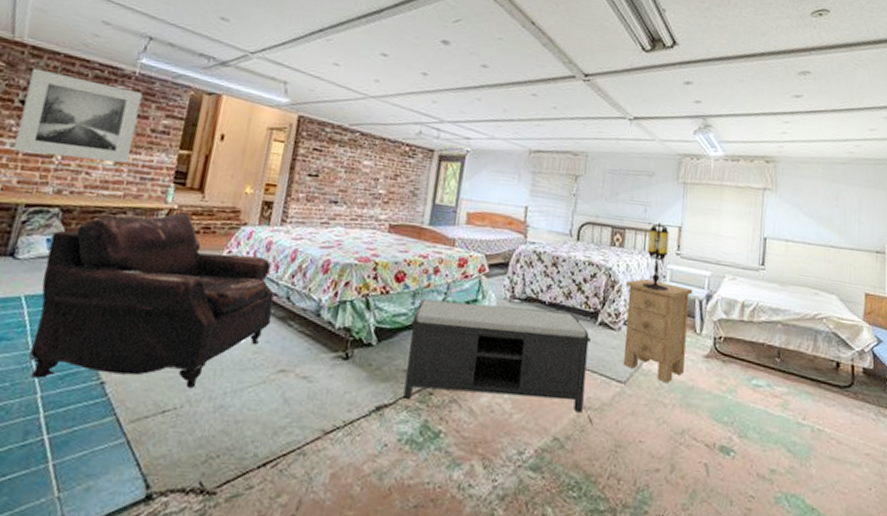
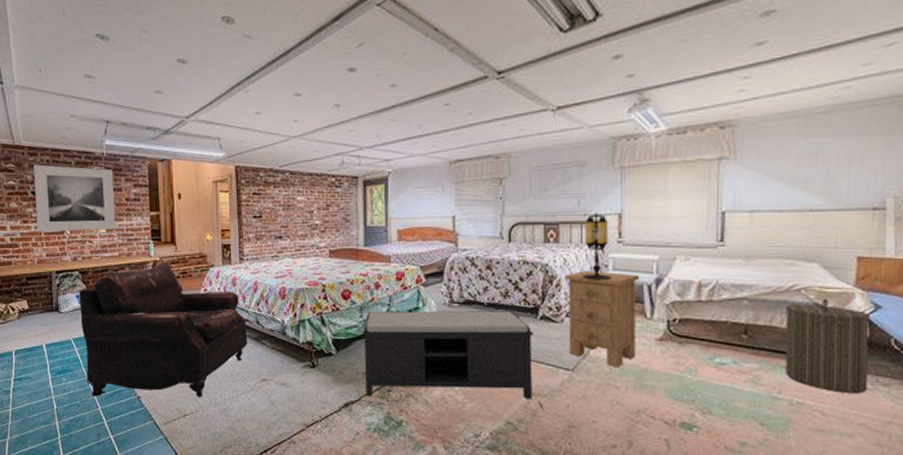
laundry hamper: none [809,329,874,423] -> present [785,299,869,393]

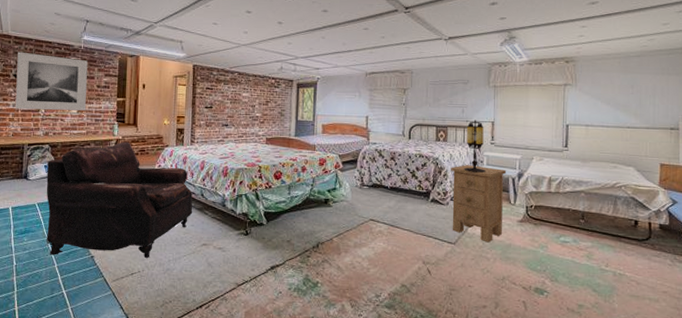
bench: present [362,311,533,399] -> none [289,189,425,267]
laundry hamper: present [785,299,869,393] -> none [611,194,669,268]

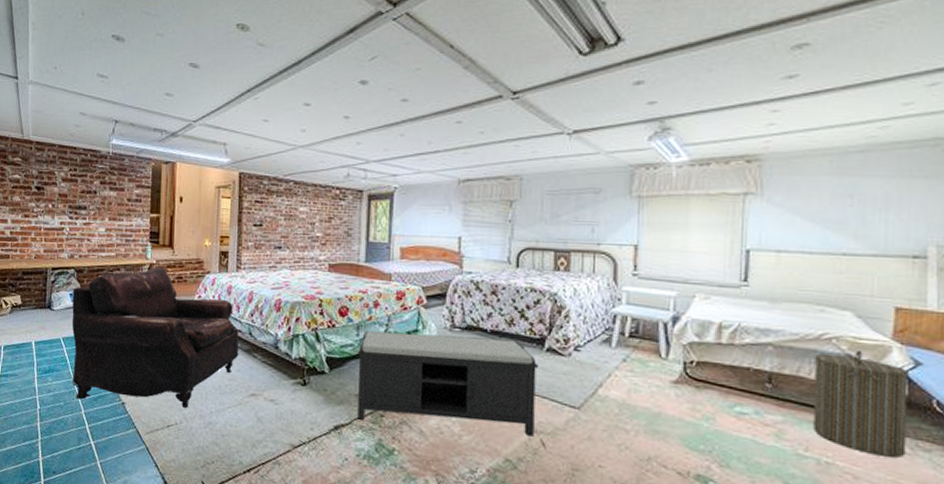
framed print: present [15,52,88,111] -> none [37,160,117,229]
bench: none [289,189,425,267] -> present [357,330,538,437]
nightstand: present [451,165,507,243] -> none [575,303,656,409]
table lamp: present [464,120,486,173] -> none [593,242,626,314]
laundry hamper: none [611,194,669,268] -> present [813,350,909,458]

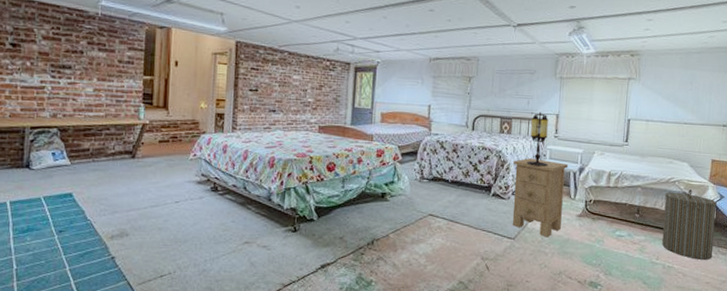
leather: present [71,266,239,408] -> none [54,126,234,258]
bench: present [357,330,538,437] -> none [341,182,486,263]
nightstand: none [575,303,656,409] -> present [512,158,569,237]
table lamp: none [593,242,626,314] -> present [527,112,549,167]

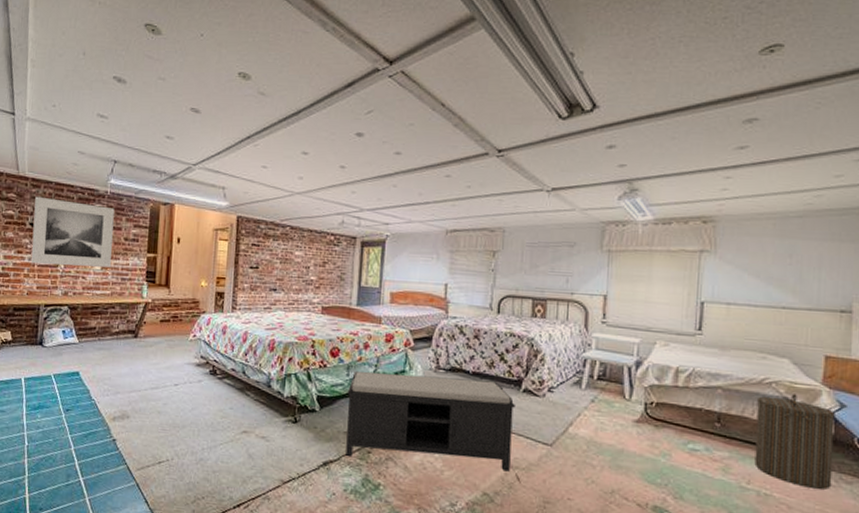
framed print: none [12,15,107,89] -> present [30,196,115,267]
bench: none [341,182,486,263] -> present [346,370,515,472]
nightstand: present [512,158,569,237] -> none [548,348,621,446]
table lamp: present [527,112,549,167] -> none [566,292,595,359]

